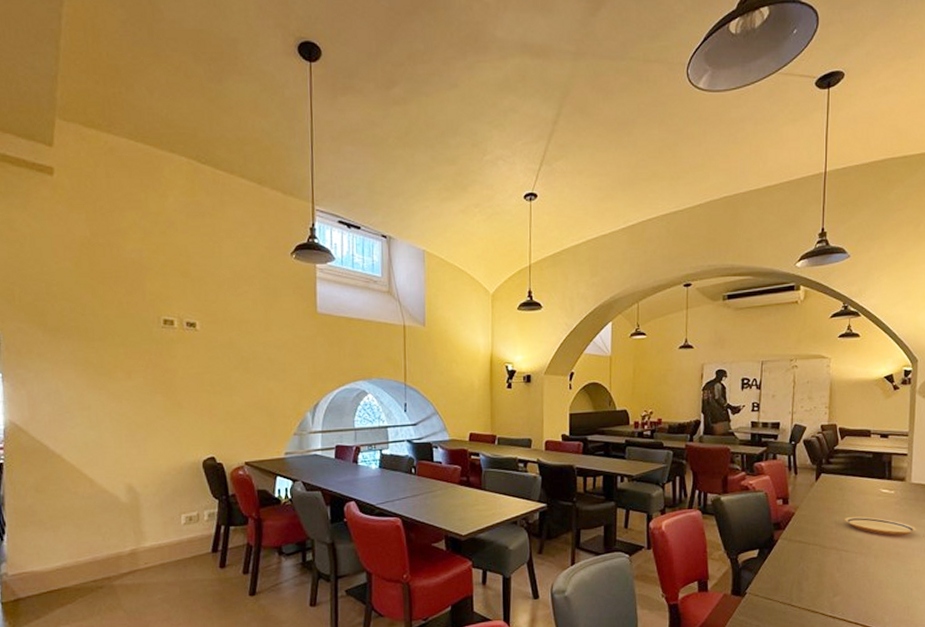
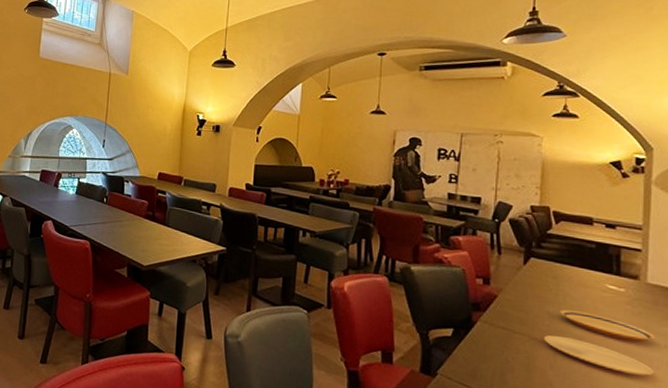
plate: none [832,540,916,565] -> present [544,334,655,377]

